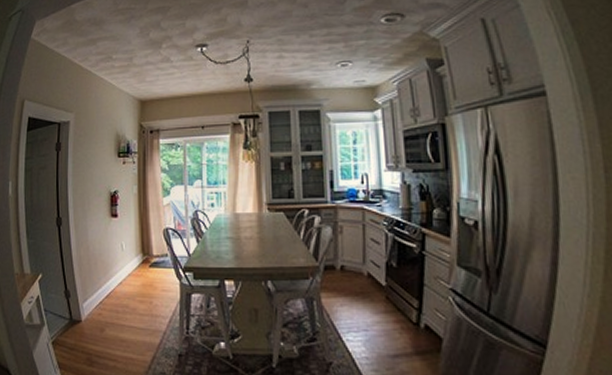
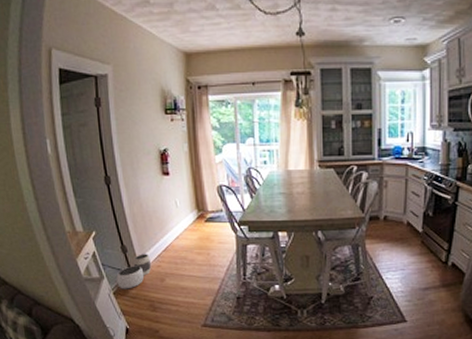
waste basket: none [57,299,92,339] -> present [116,254,151,289]

